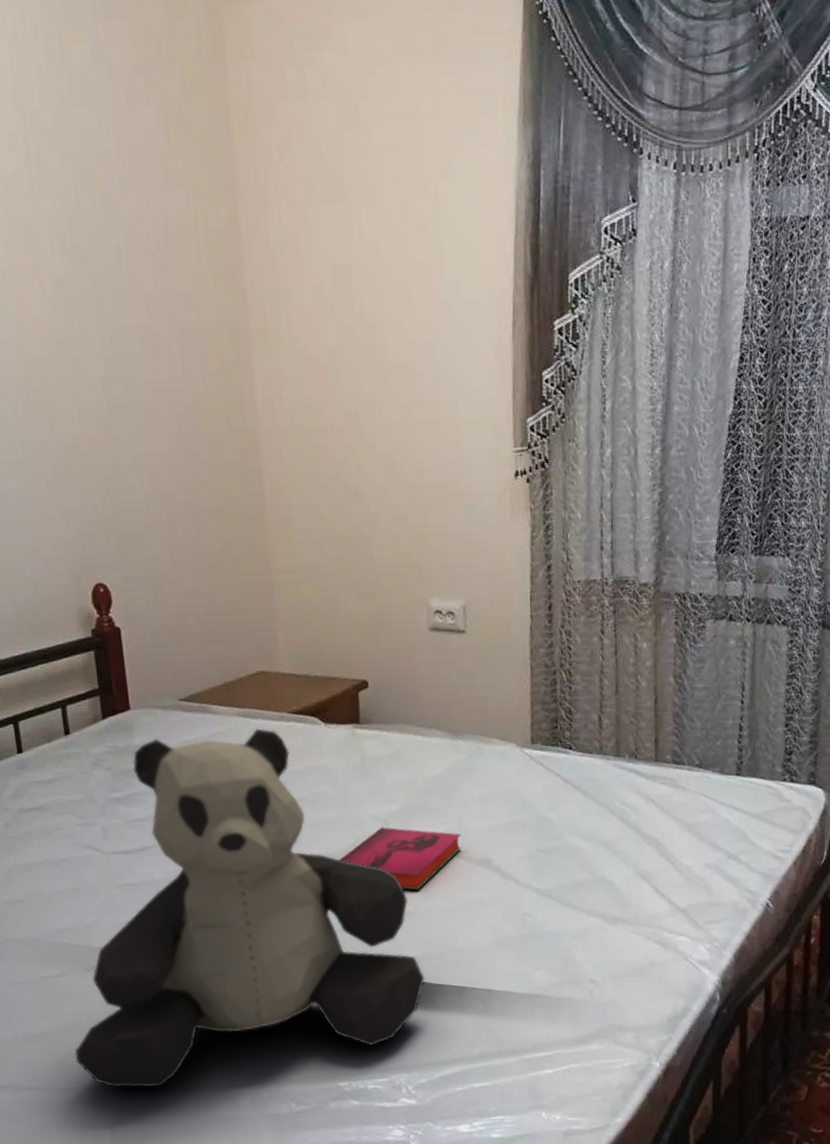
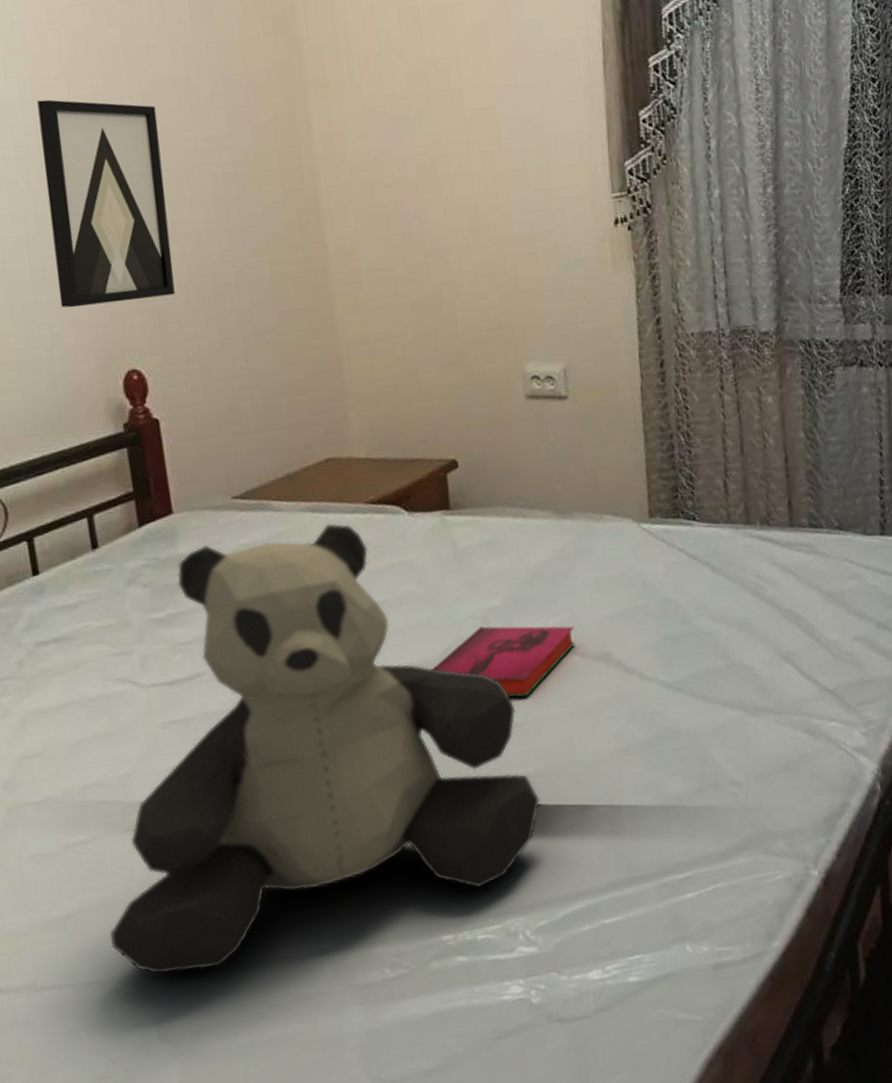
wall art: none [24,340,135,527] -> present [37,99,175,308]

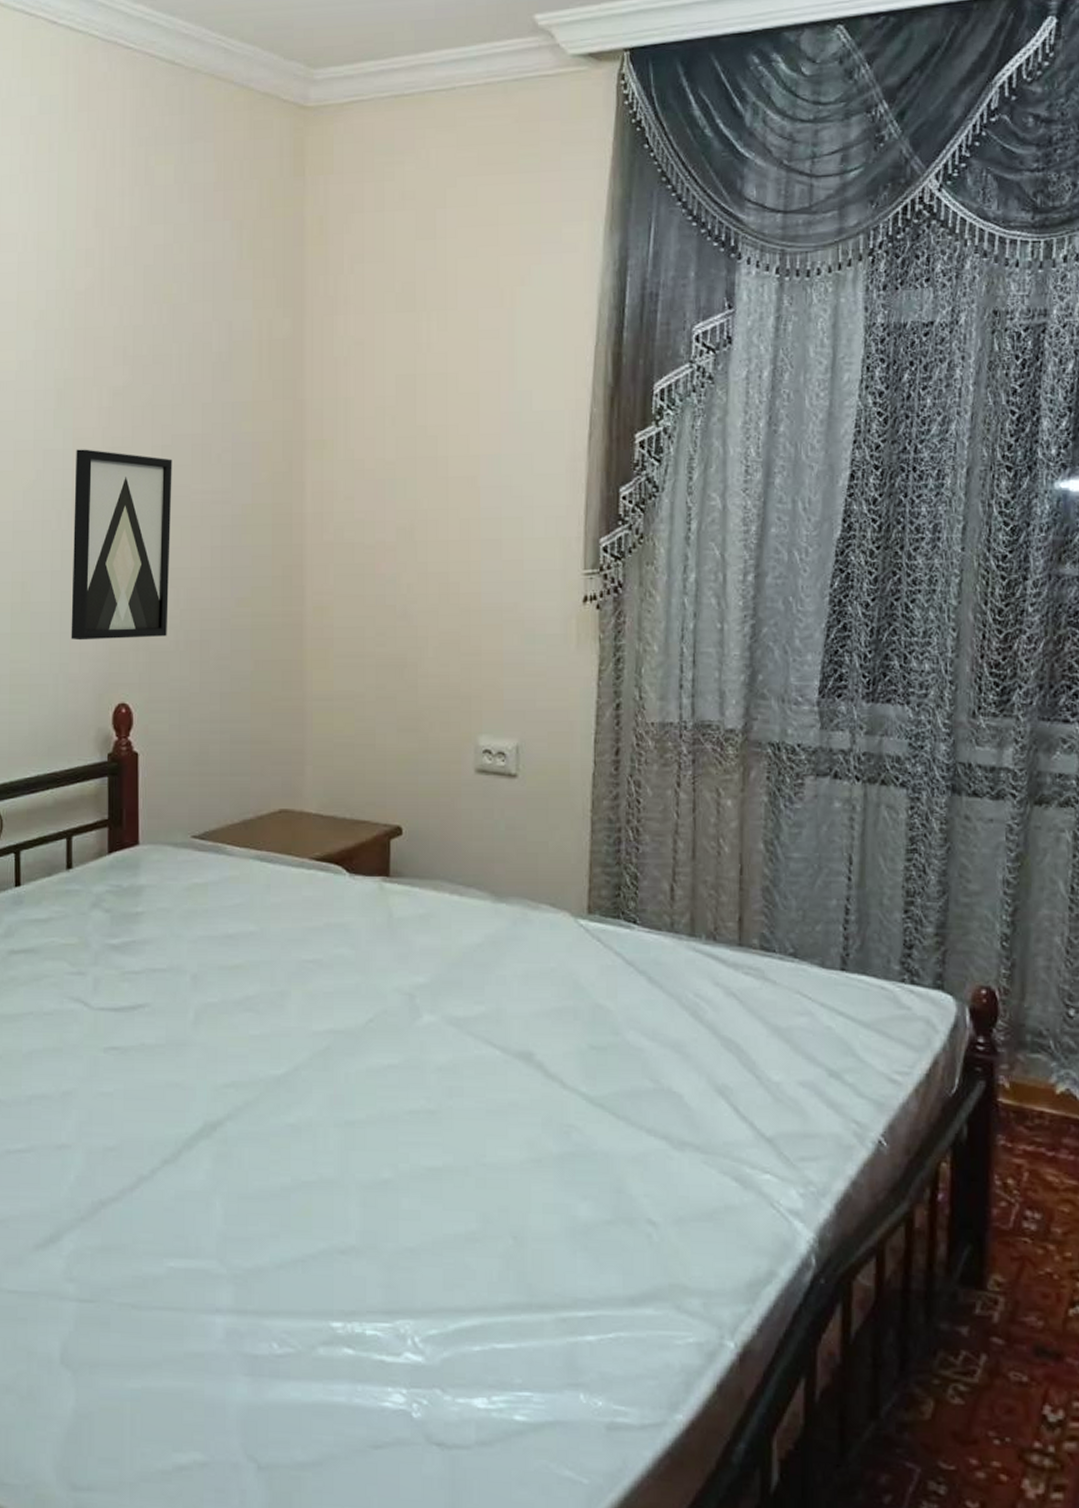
teddy bear: present [110,523,540,975] -> none [33,875,444,1303]
hardback book: present [432,626,575,697] -> none [354,1002,499,1084]

